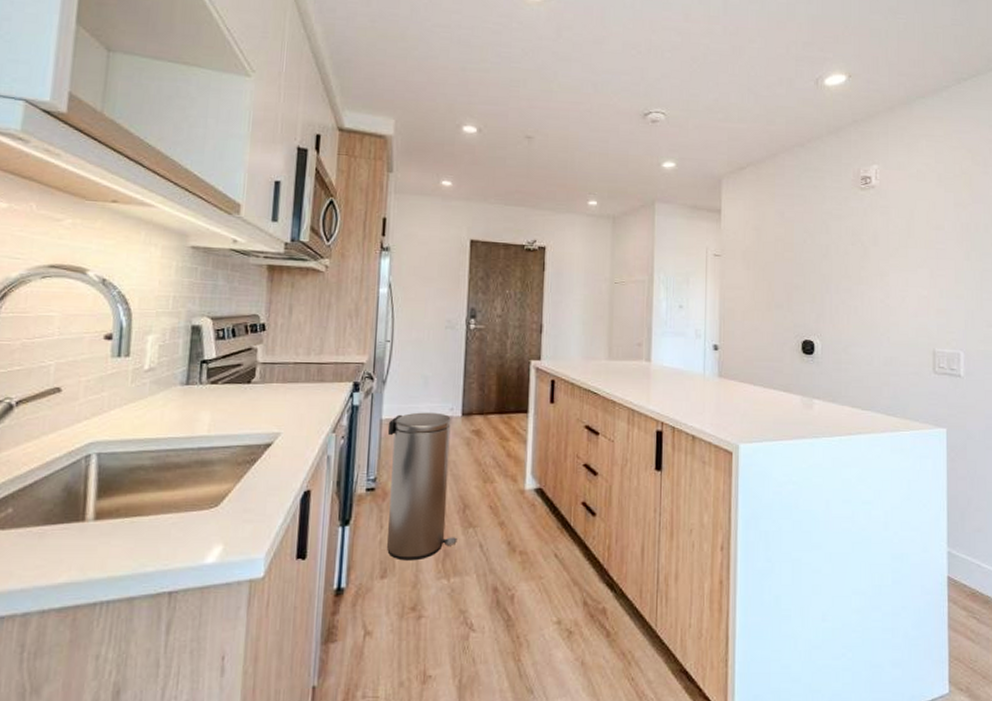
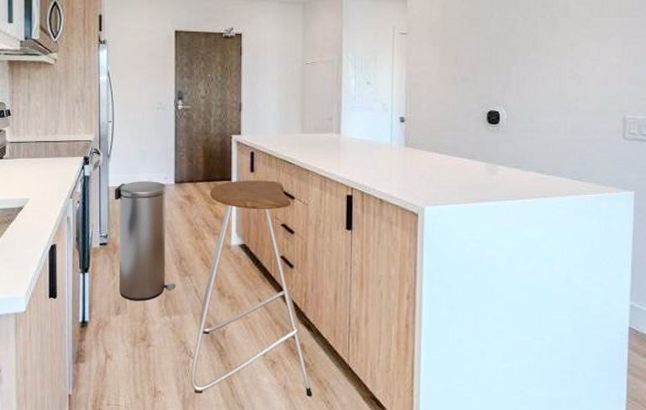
bar stool: none [469,412,615,677] -> present [190,180,313,397]

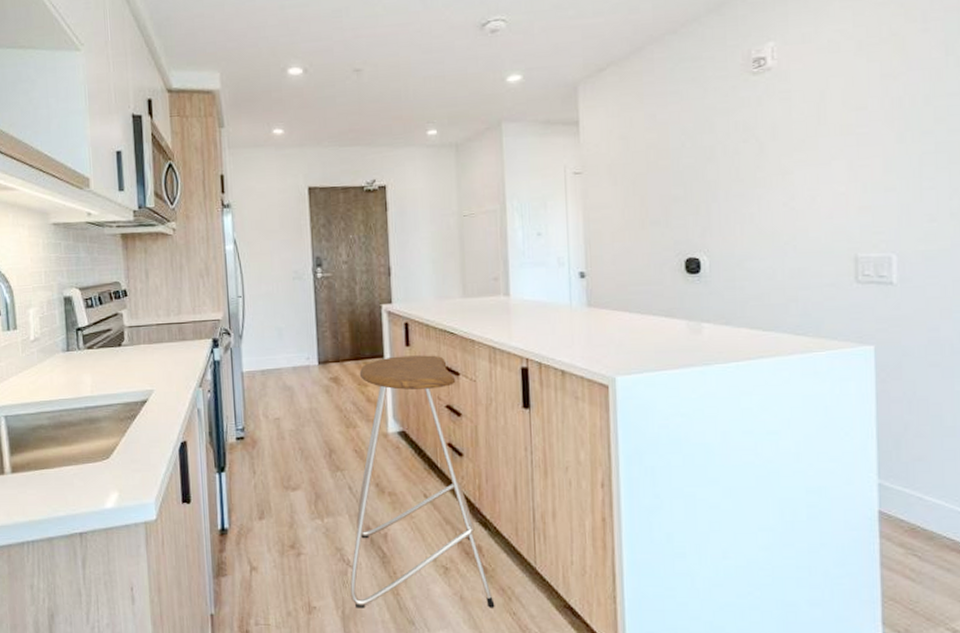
pedal bin: present [114,181,176,301] -> none [249,362,327,503]

